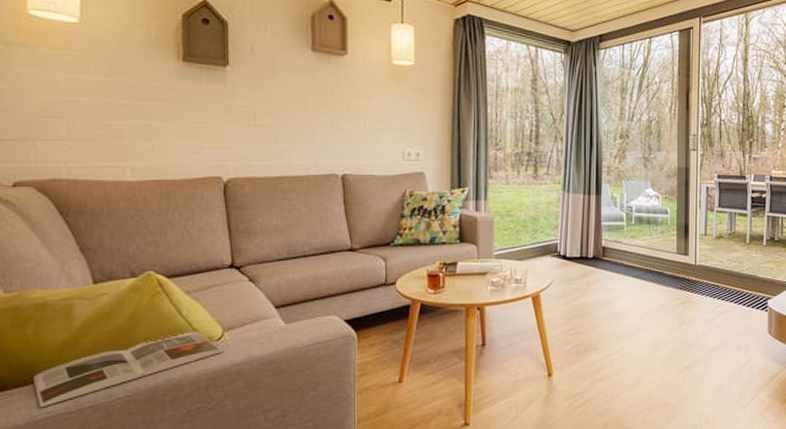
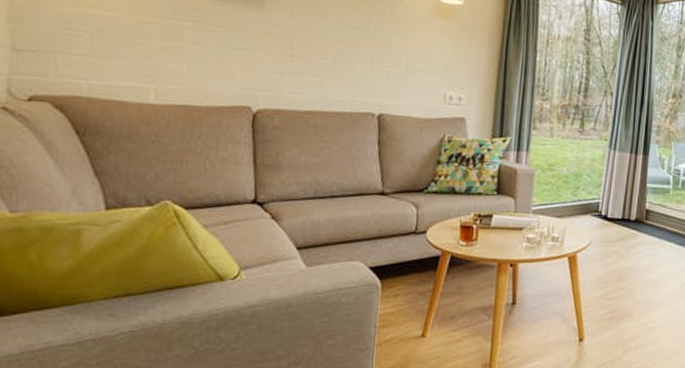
magazine: present [32,331,224,408] -> none [32,268,239,338]

